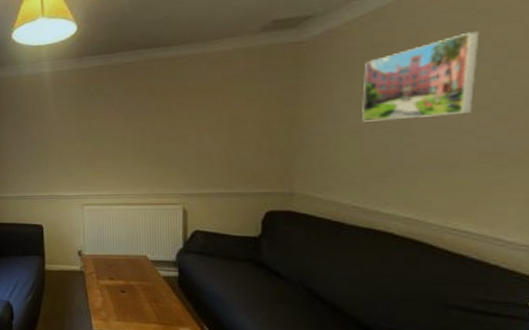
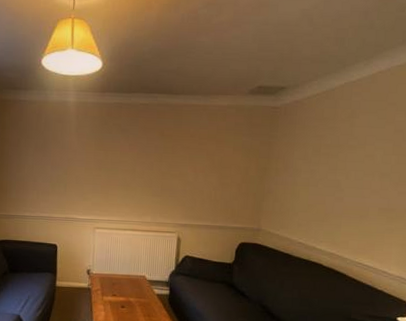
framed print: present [362,31,480,122] -> none [311,117,388,178]

